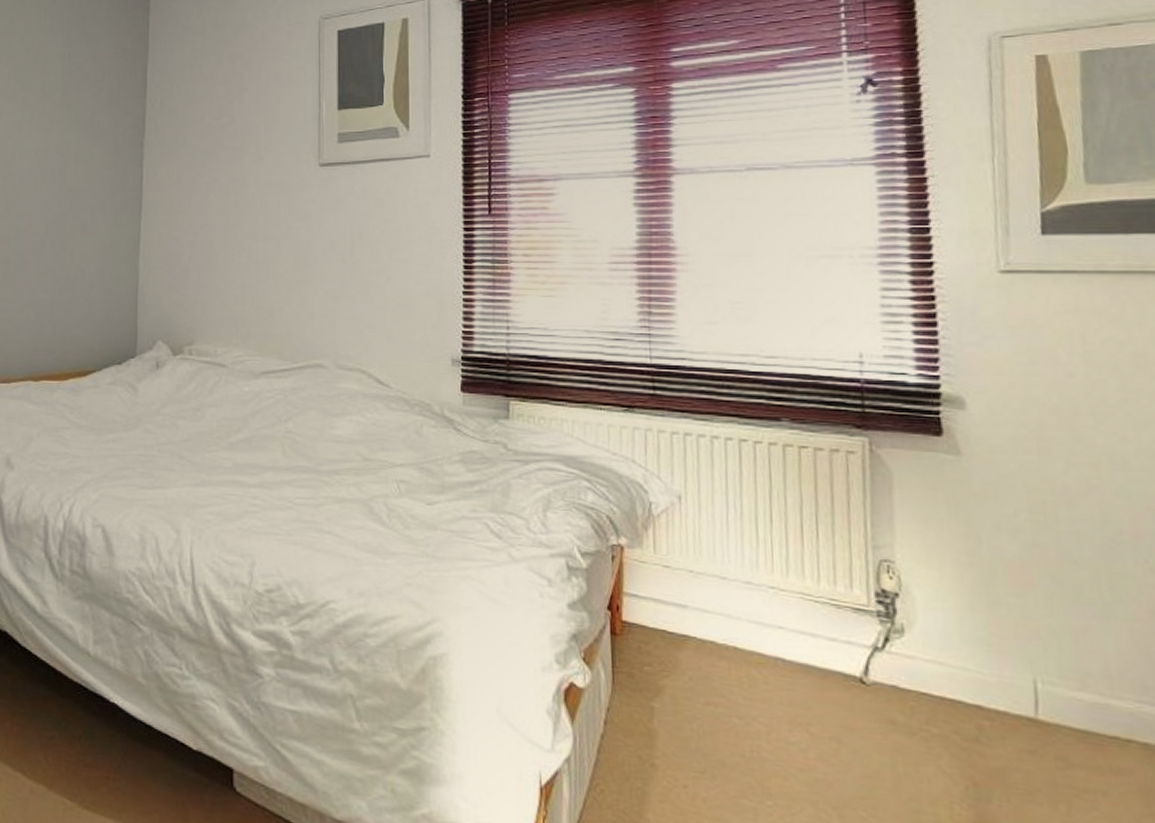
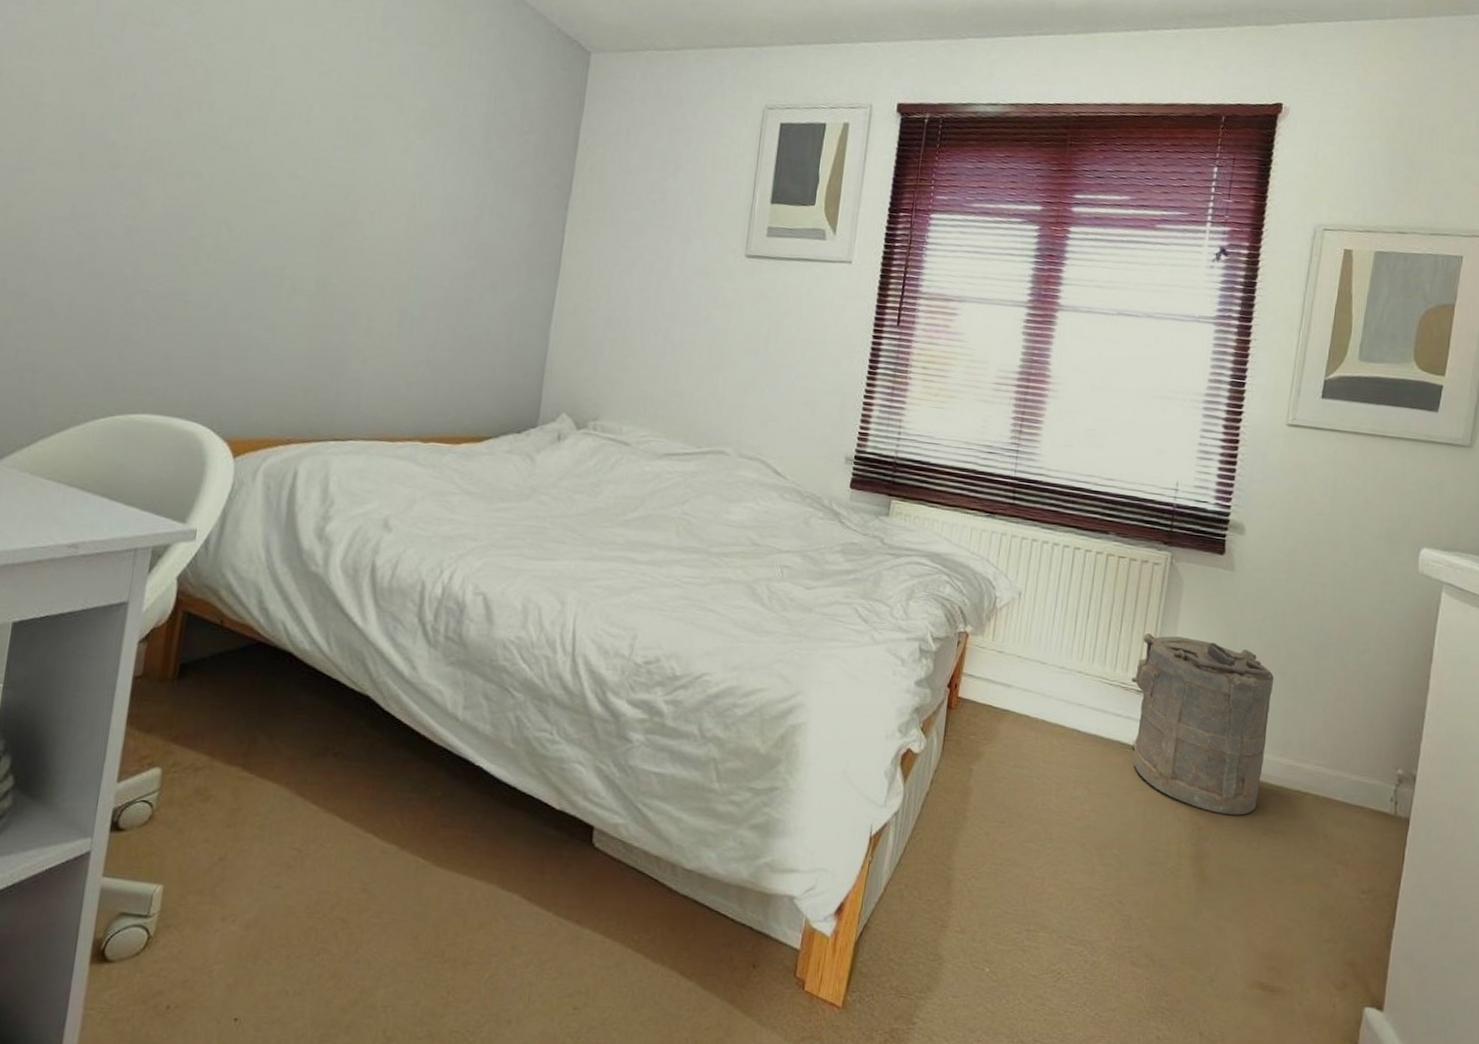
laundry hamper: none [843,537,1056,769] -> present [1131,633,1275,815]

